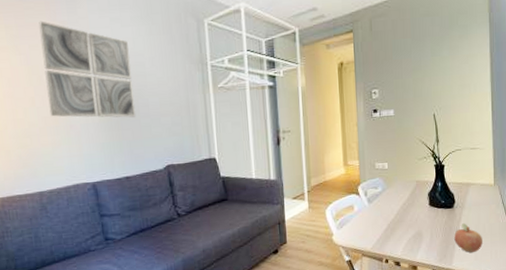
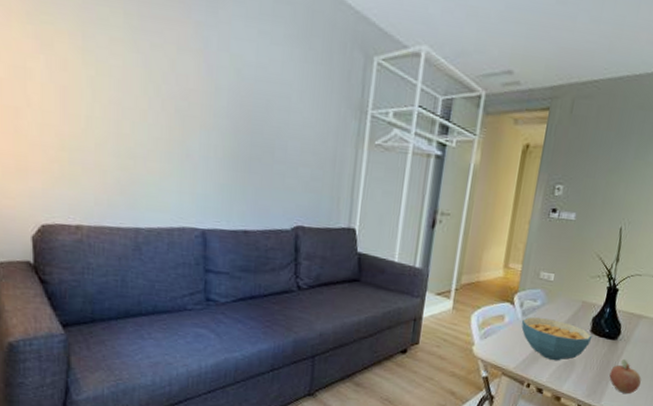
wall art: present [39,21,136,118] -> none [164,15,275,160]
cereal bowl: none [368,201,432,236] -> present [521,317,593,361]

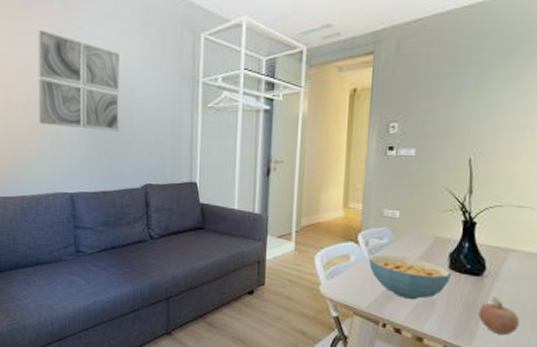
wall art: none [164,15,275,160] -> present [38,29,120,131]

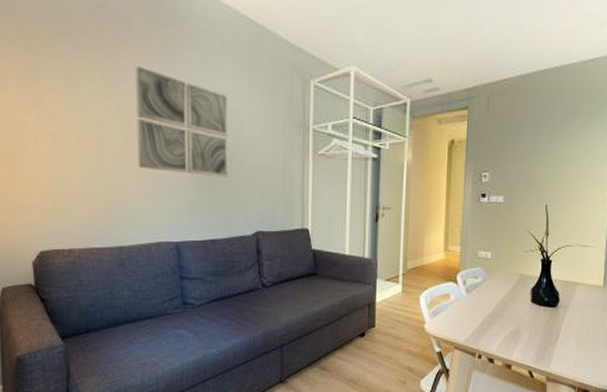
cereal bowl: present [368,255,452,300] -> none [466,292,534,332]
fruit: present [478,297,519,335] -> none [554,325,585,356]

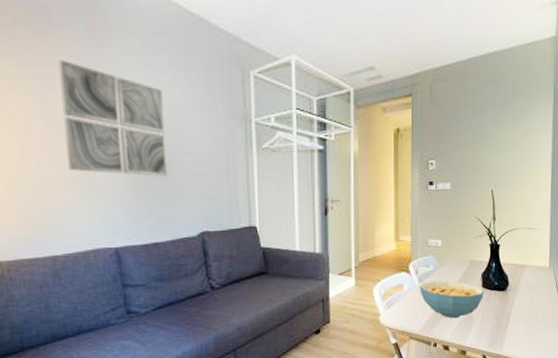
cereal bowl: none [466,292,534,332] -> present [419,280,485,319]

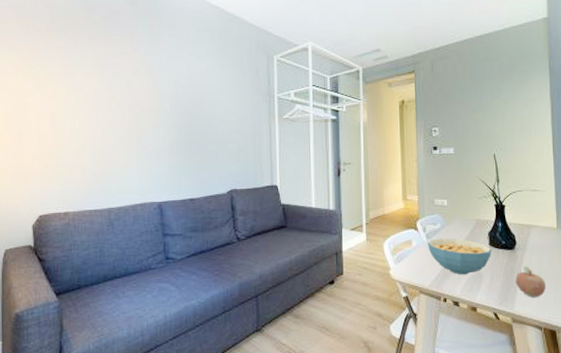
wall art: present [58,59,169,177] -> none [123,51,205,143]
fruit: none [506,307,534,338] -> present [516,266,546,297]

